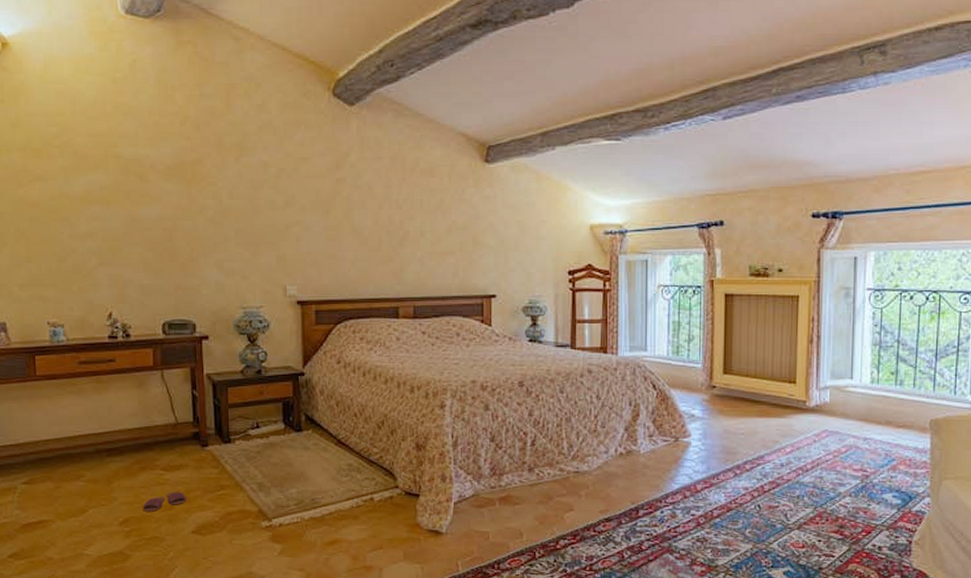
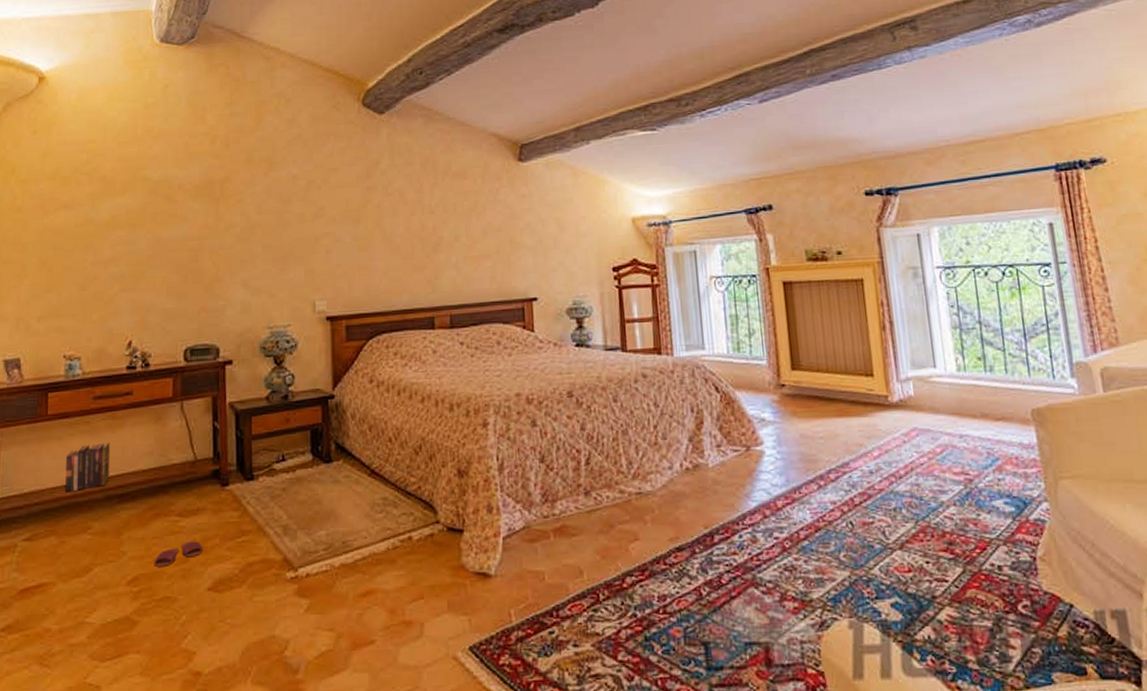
books: none [57,402,98,445] -> present [65,441,111,493]

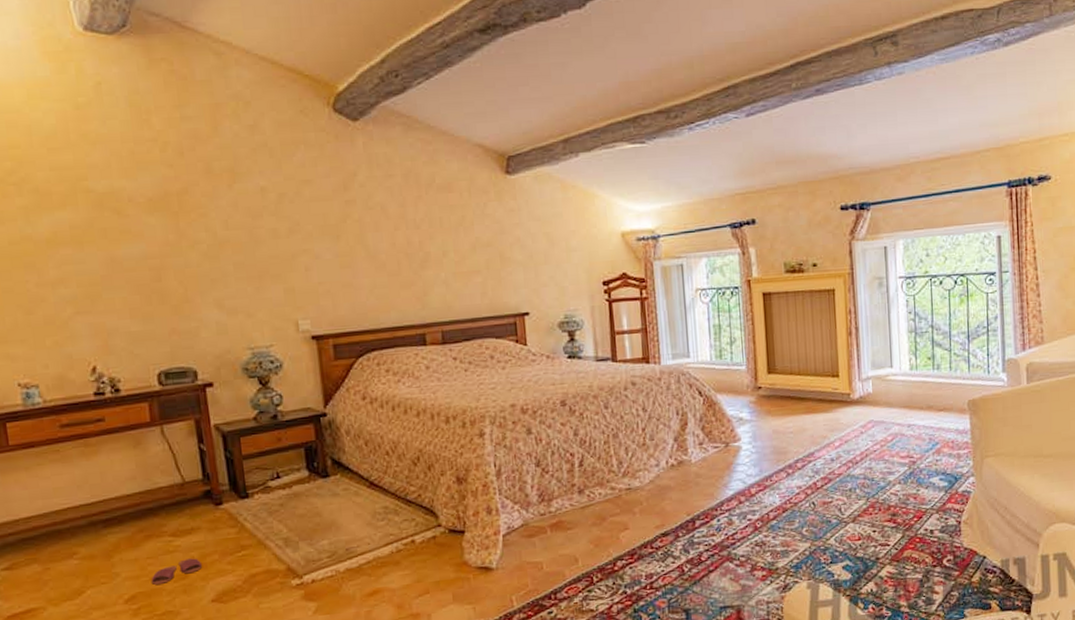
books: present [65,441,111,493] -> none [38,469,90,521]

